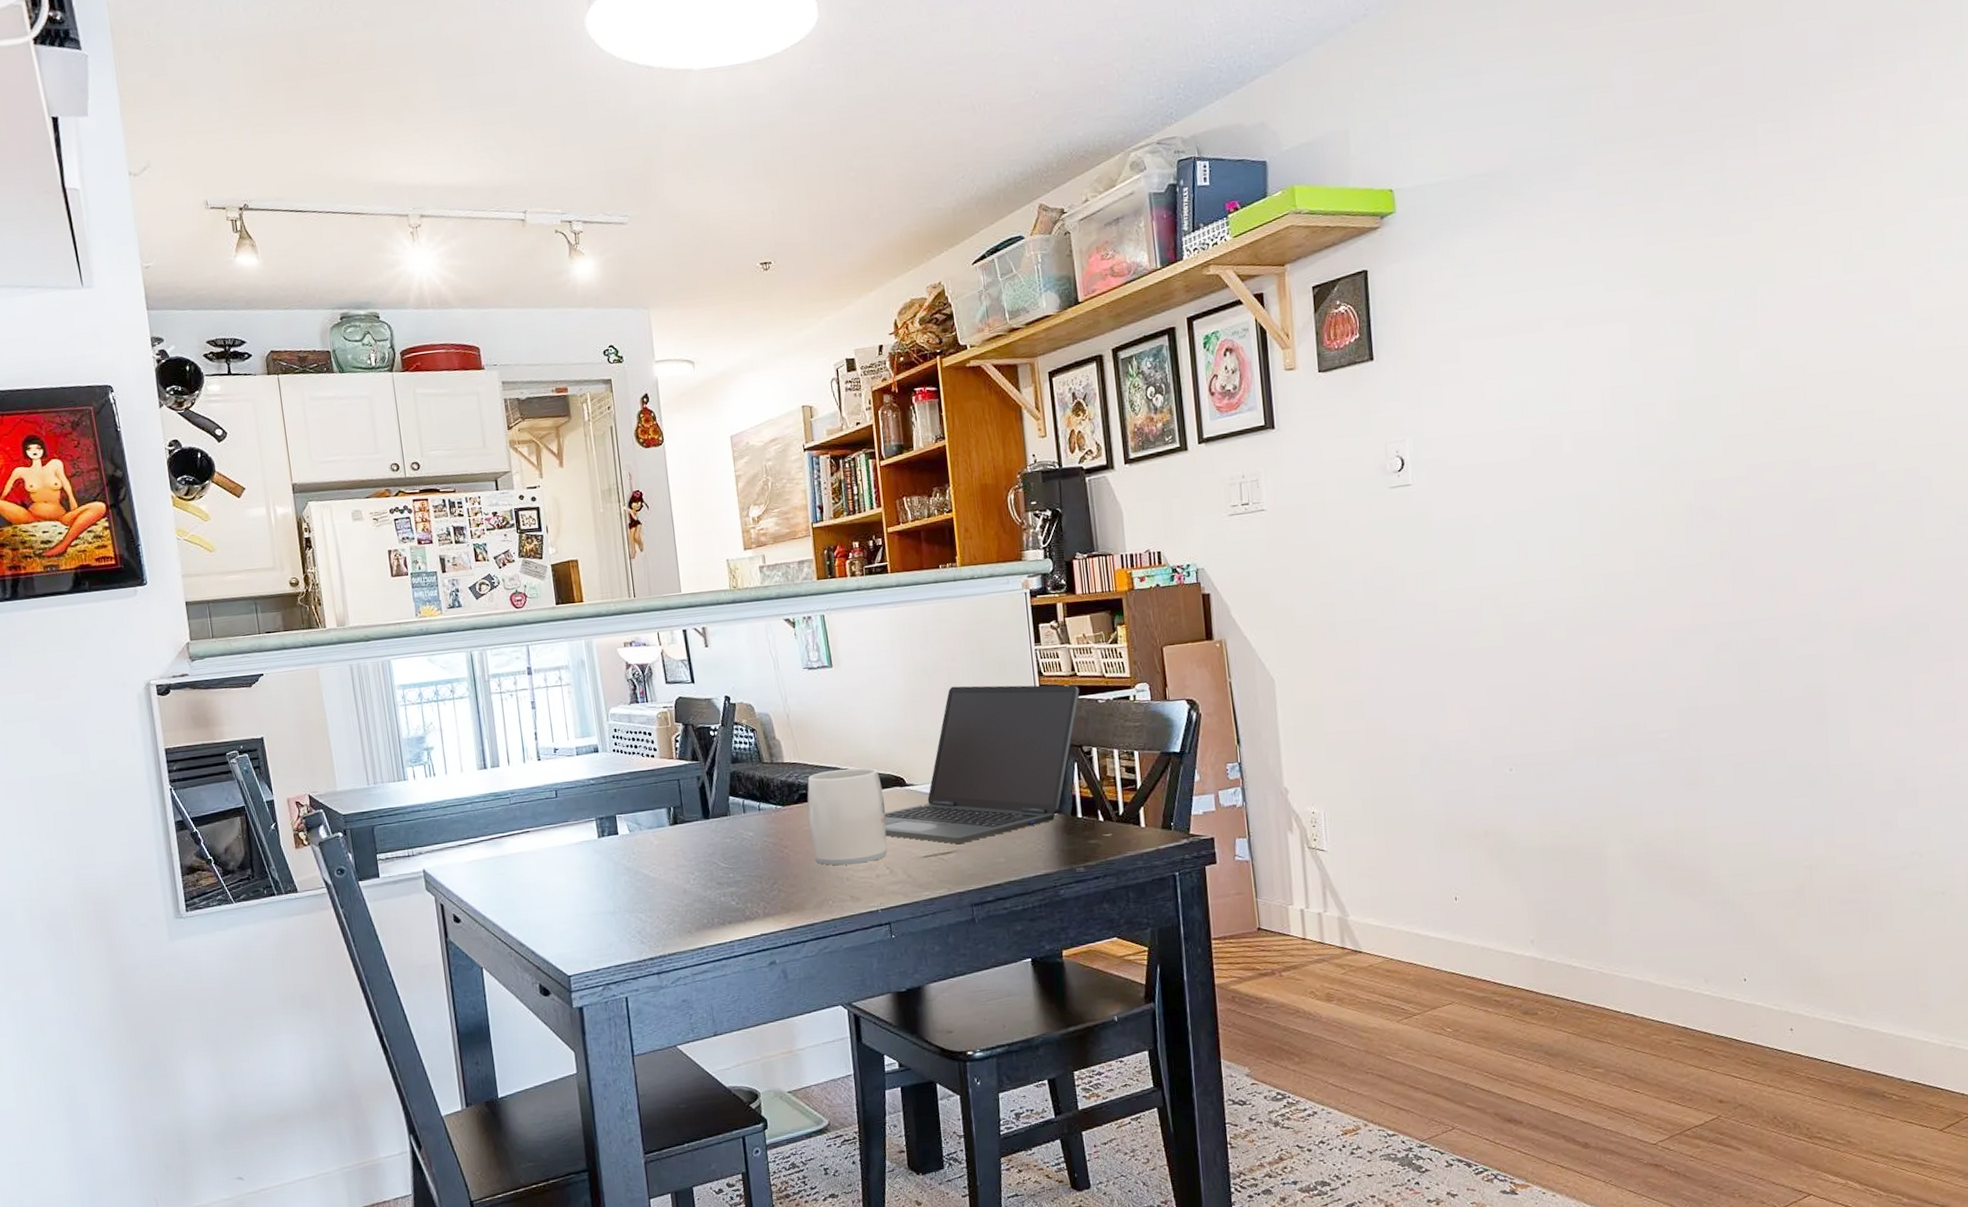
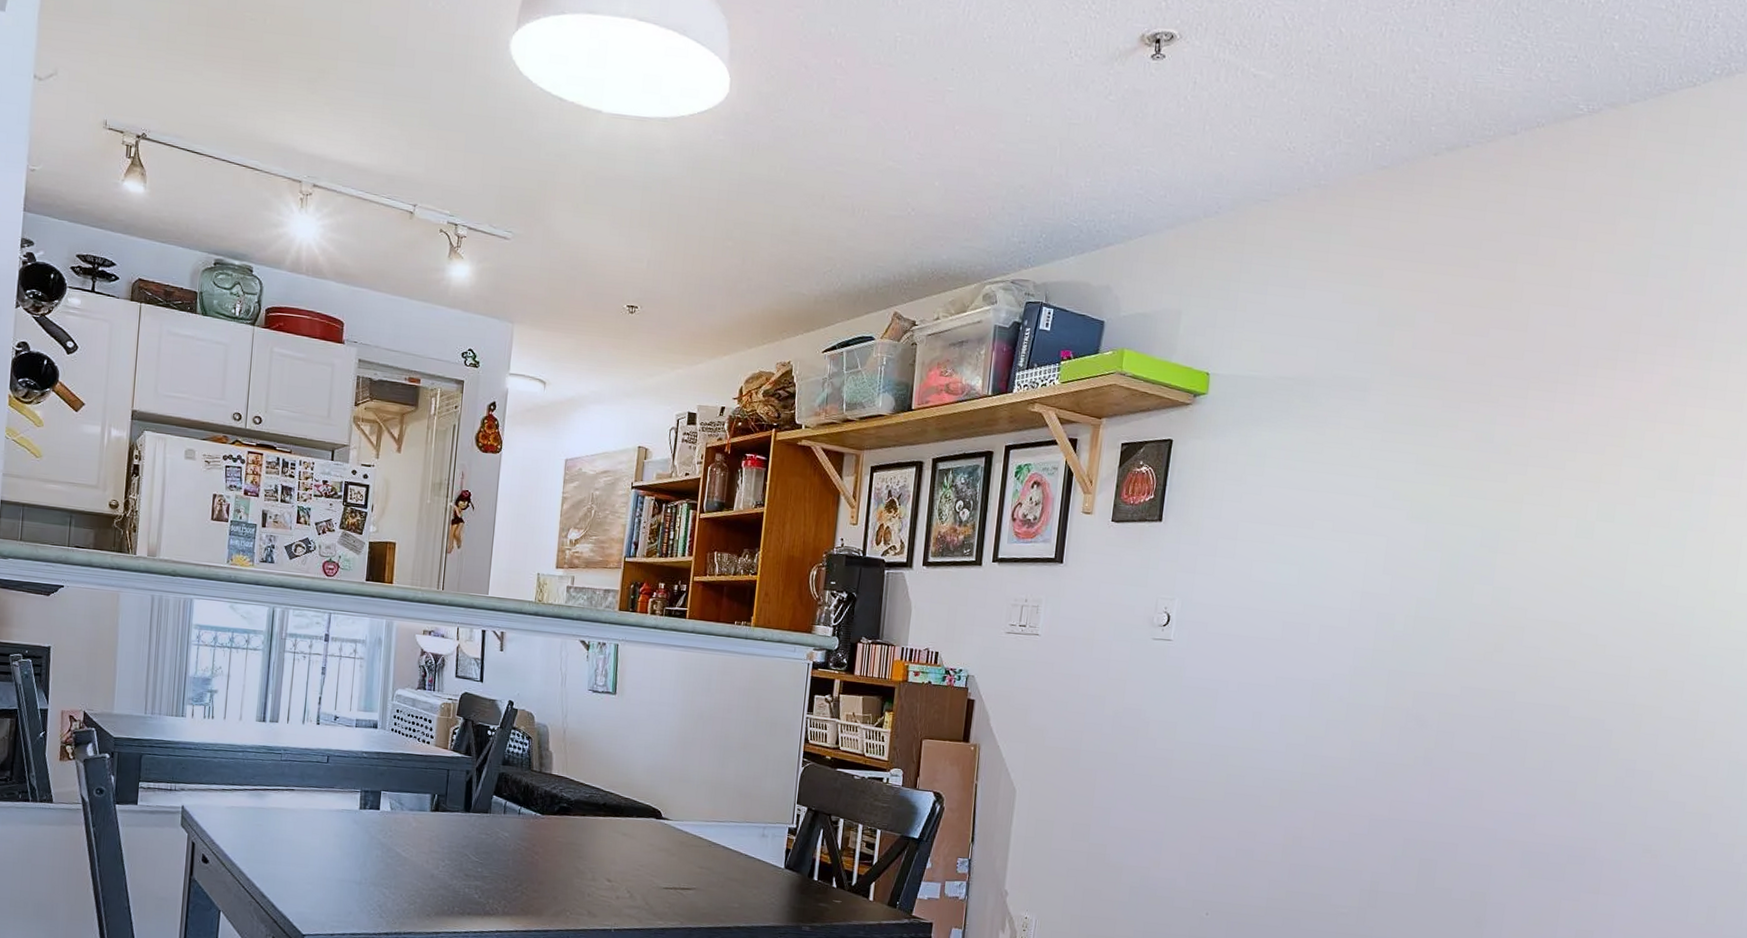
mug: present [807,767,888,866] -> none [562,790,639,883]
laptop: present [884,684,1080,844] -> none [632,736,839,883]

